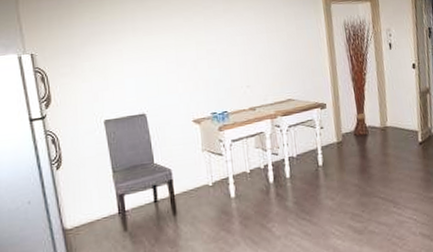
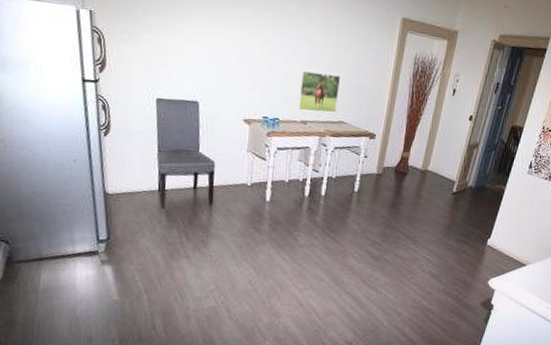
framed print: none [240,57,282,99] -> present [297,71,342,114]

